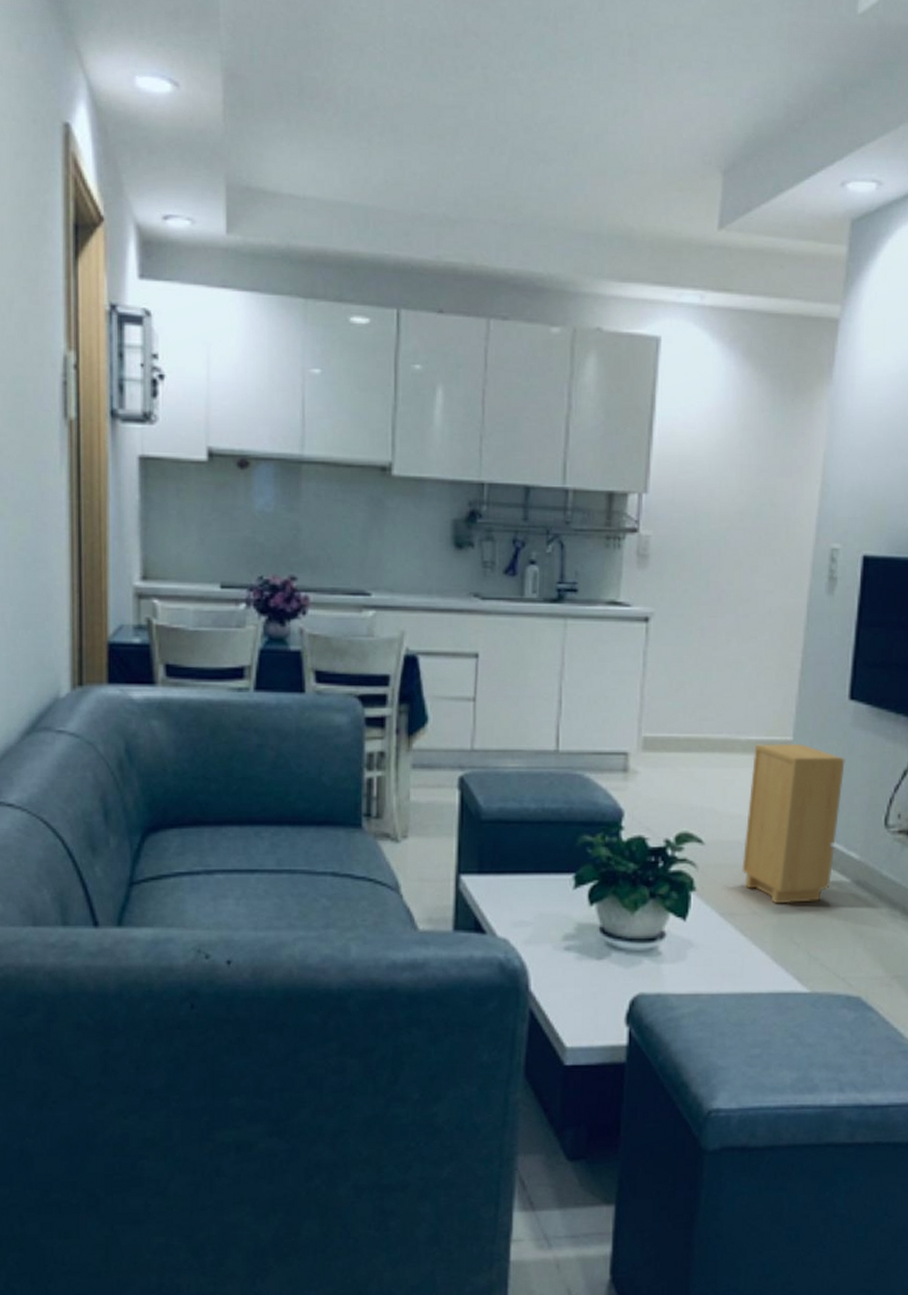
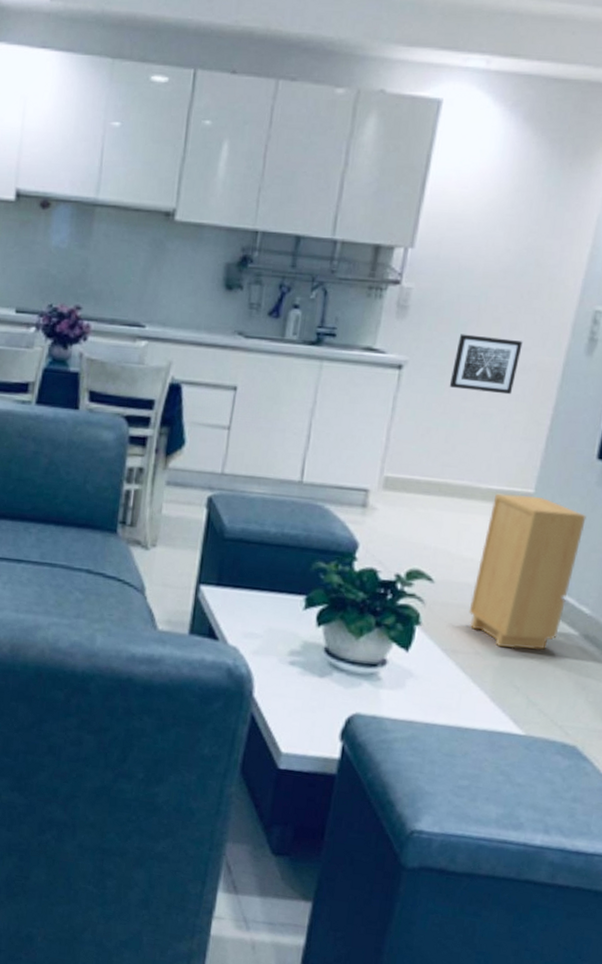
wall art: none [698,580,766,641] -> present [449,334,523,395]

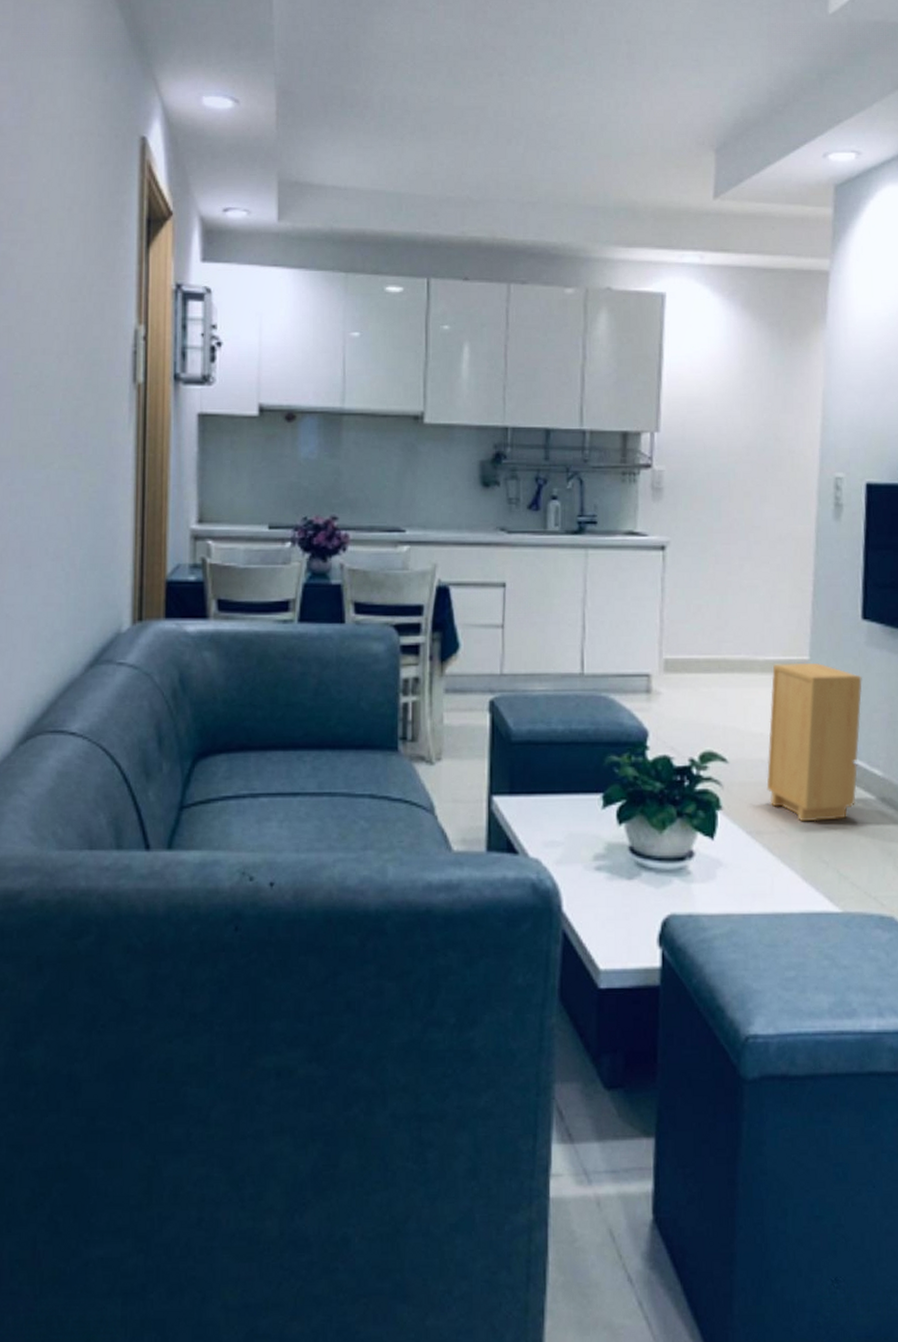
wall art: present [449,334,523,395] -> none [712,510,775,565]

